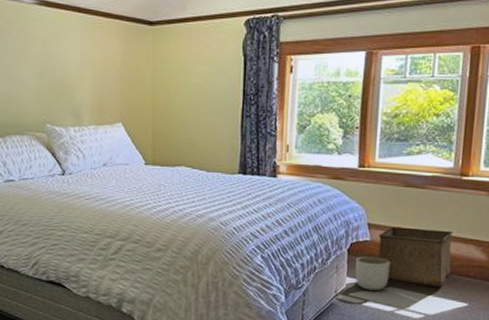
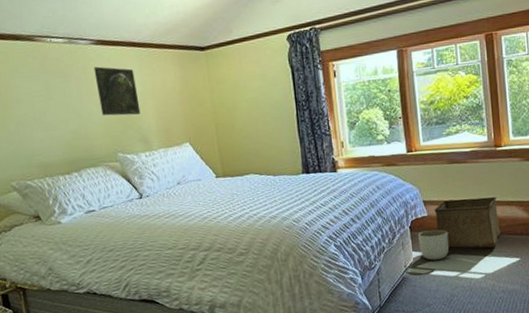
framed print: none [34,29,76,86] -> present [93,66,141,116]

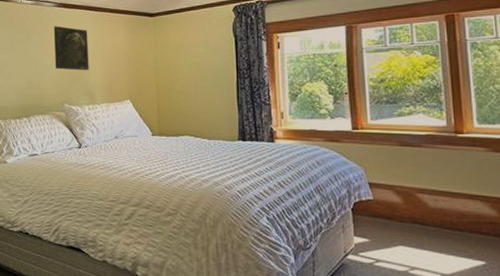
planter: present [418,229,450,261] -> none [361,215,398,250]
storage bin: present [434,196,501,248] -> none [381,185,461,245]

